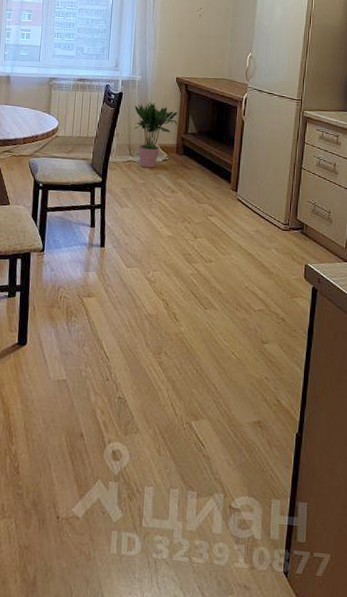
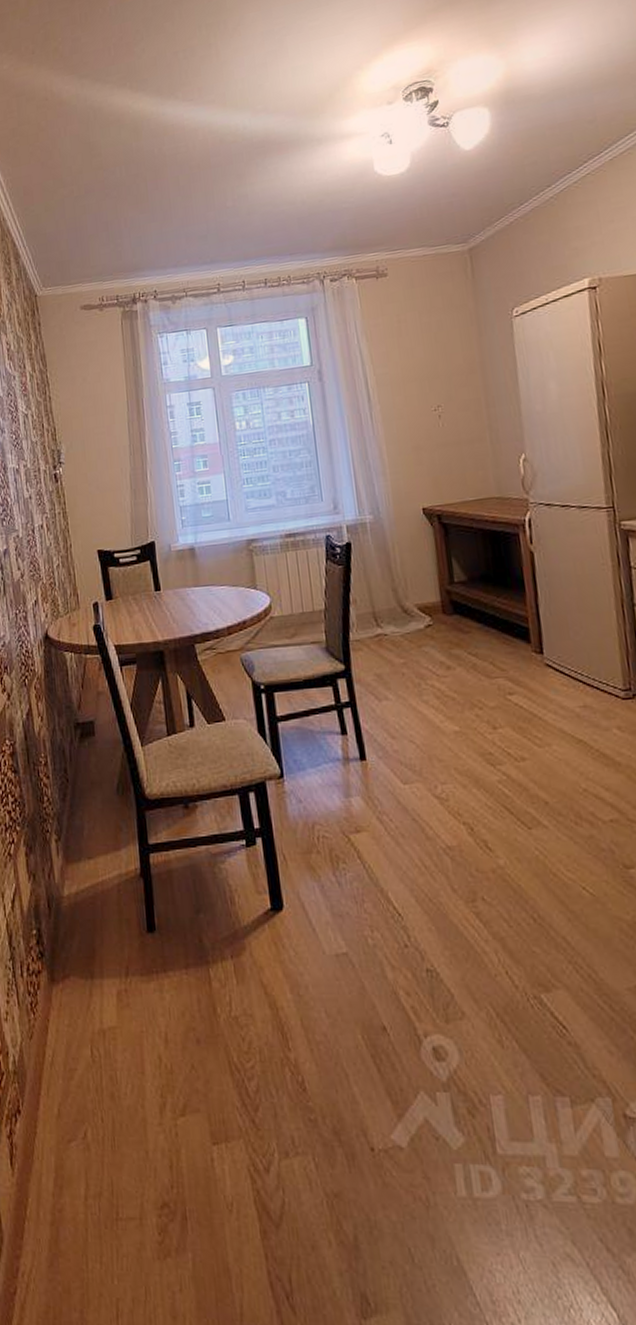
potted plant: present [134,102,179,168] -> none [370,548,437,641]

